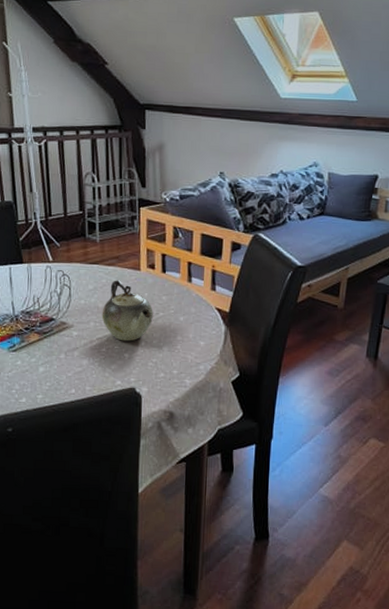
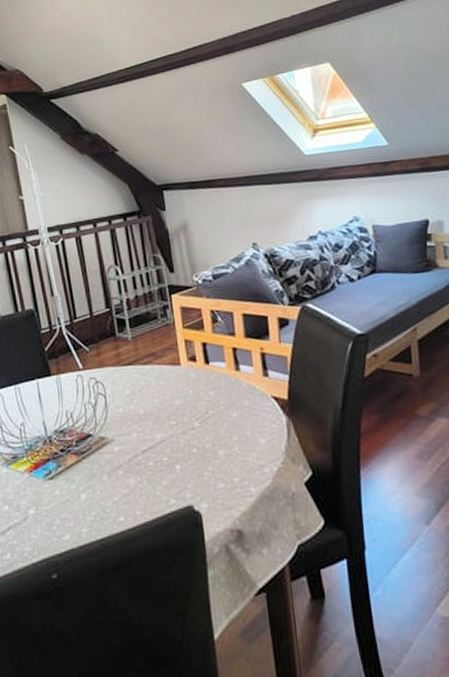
teapot: present [101,280,153,342] -> none [143,379,202,451]

